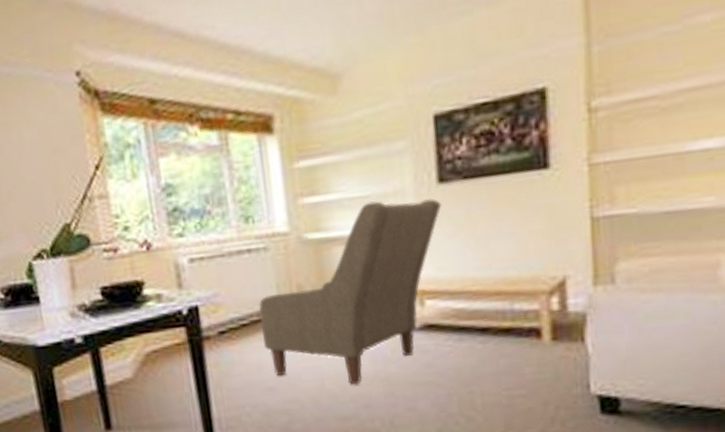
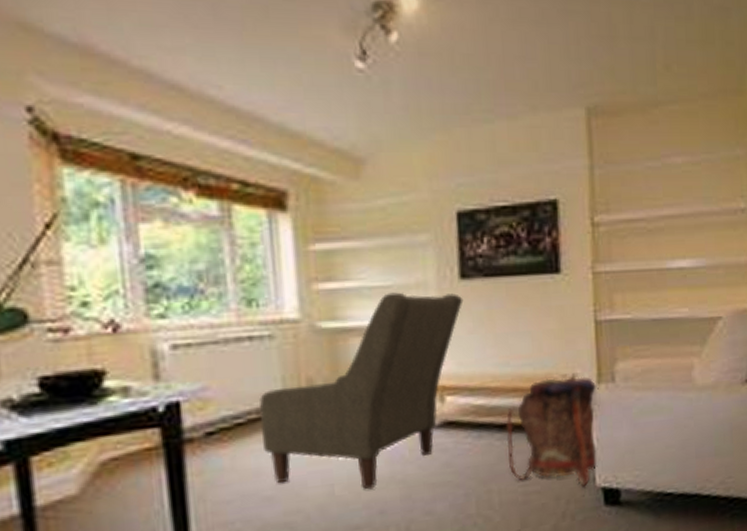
backpack: none [488,278,595,394] -> present [506,376,599,487]

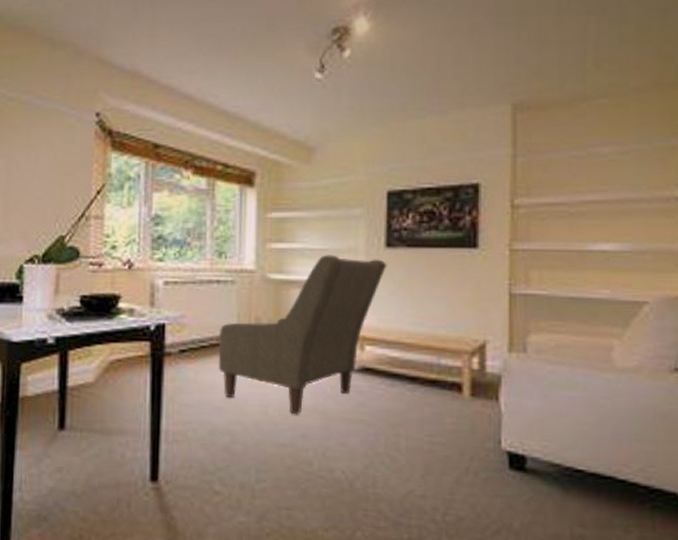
backpack: present [506,376,599,487] -> none [416,341,509,448]

